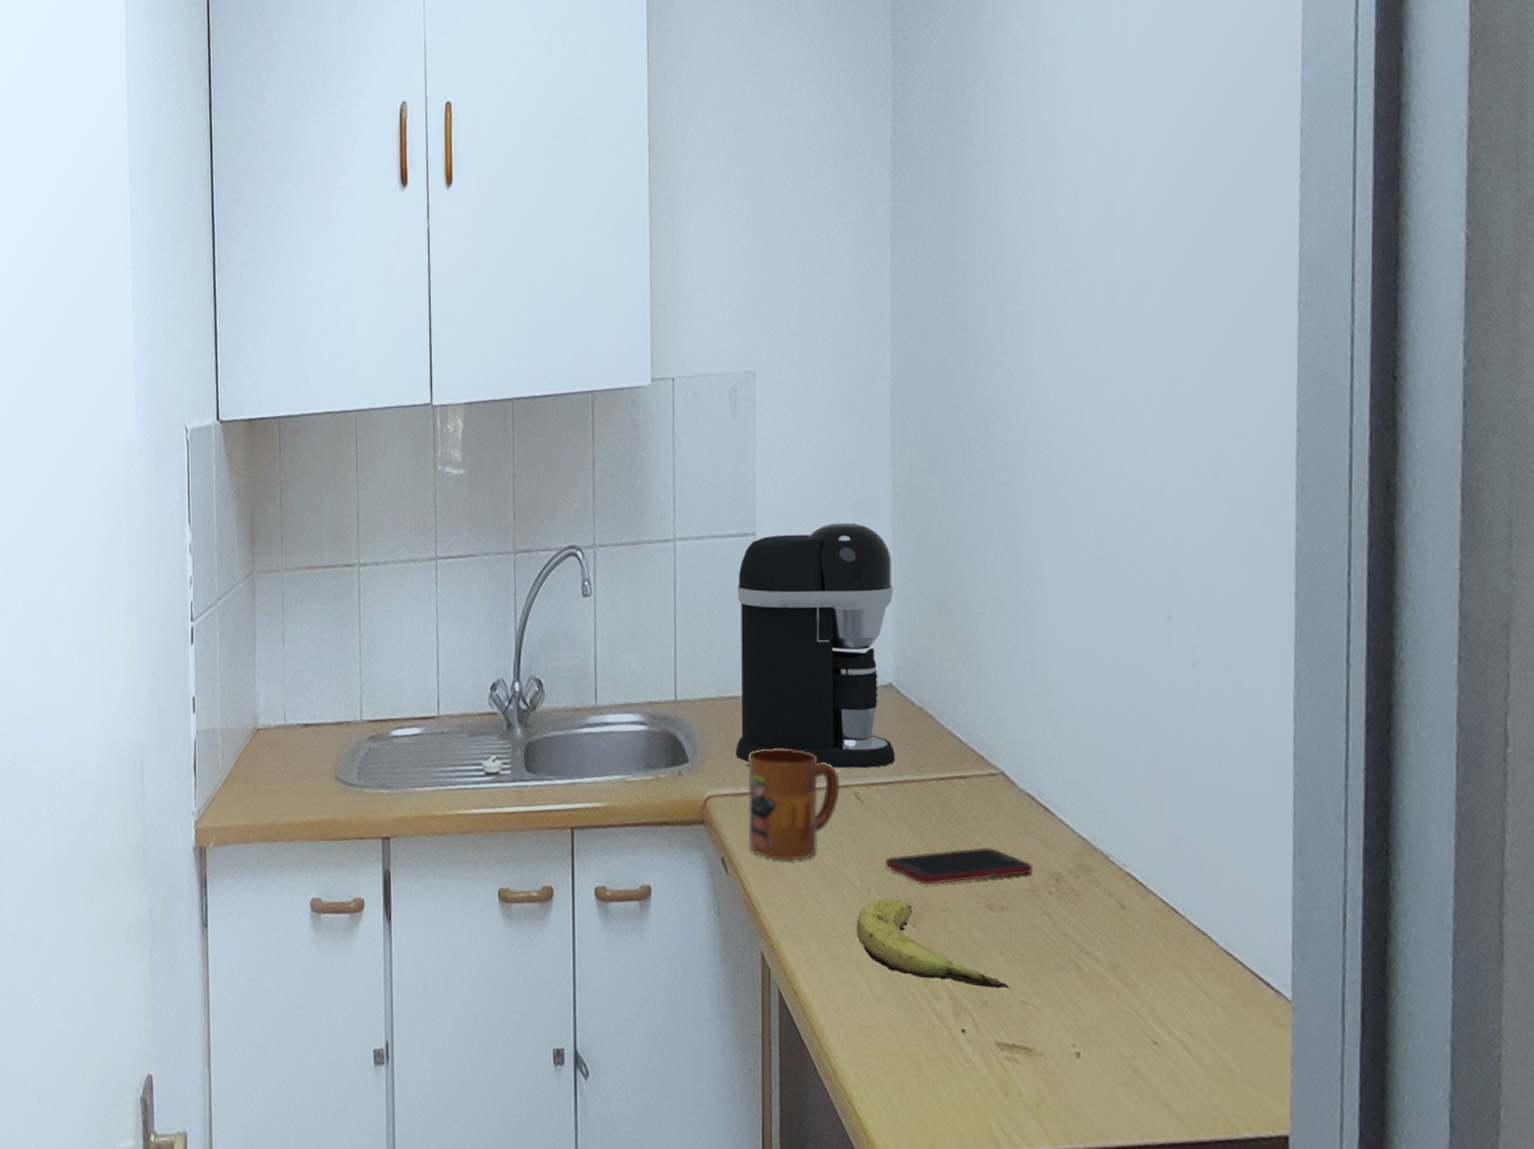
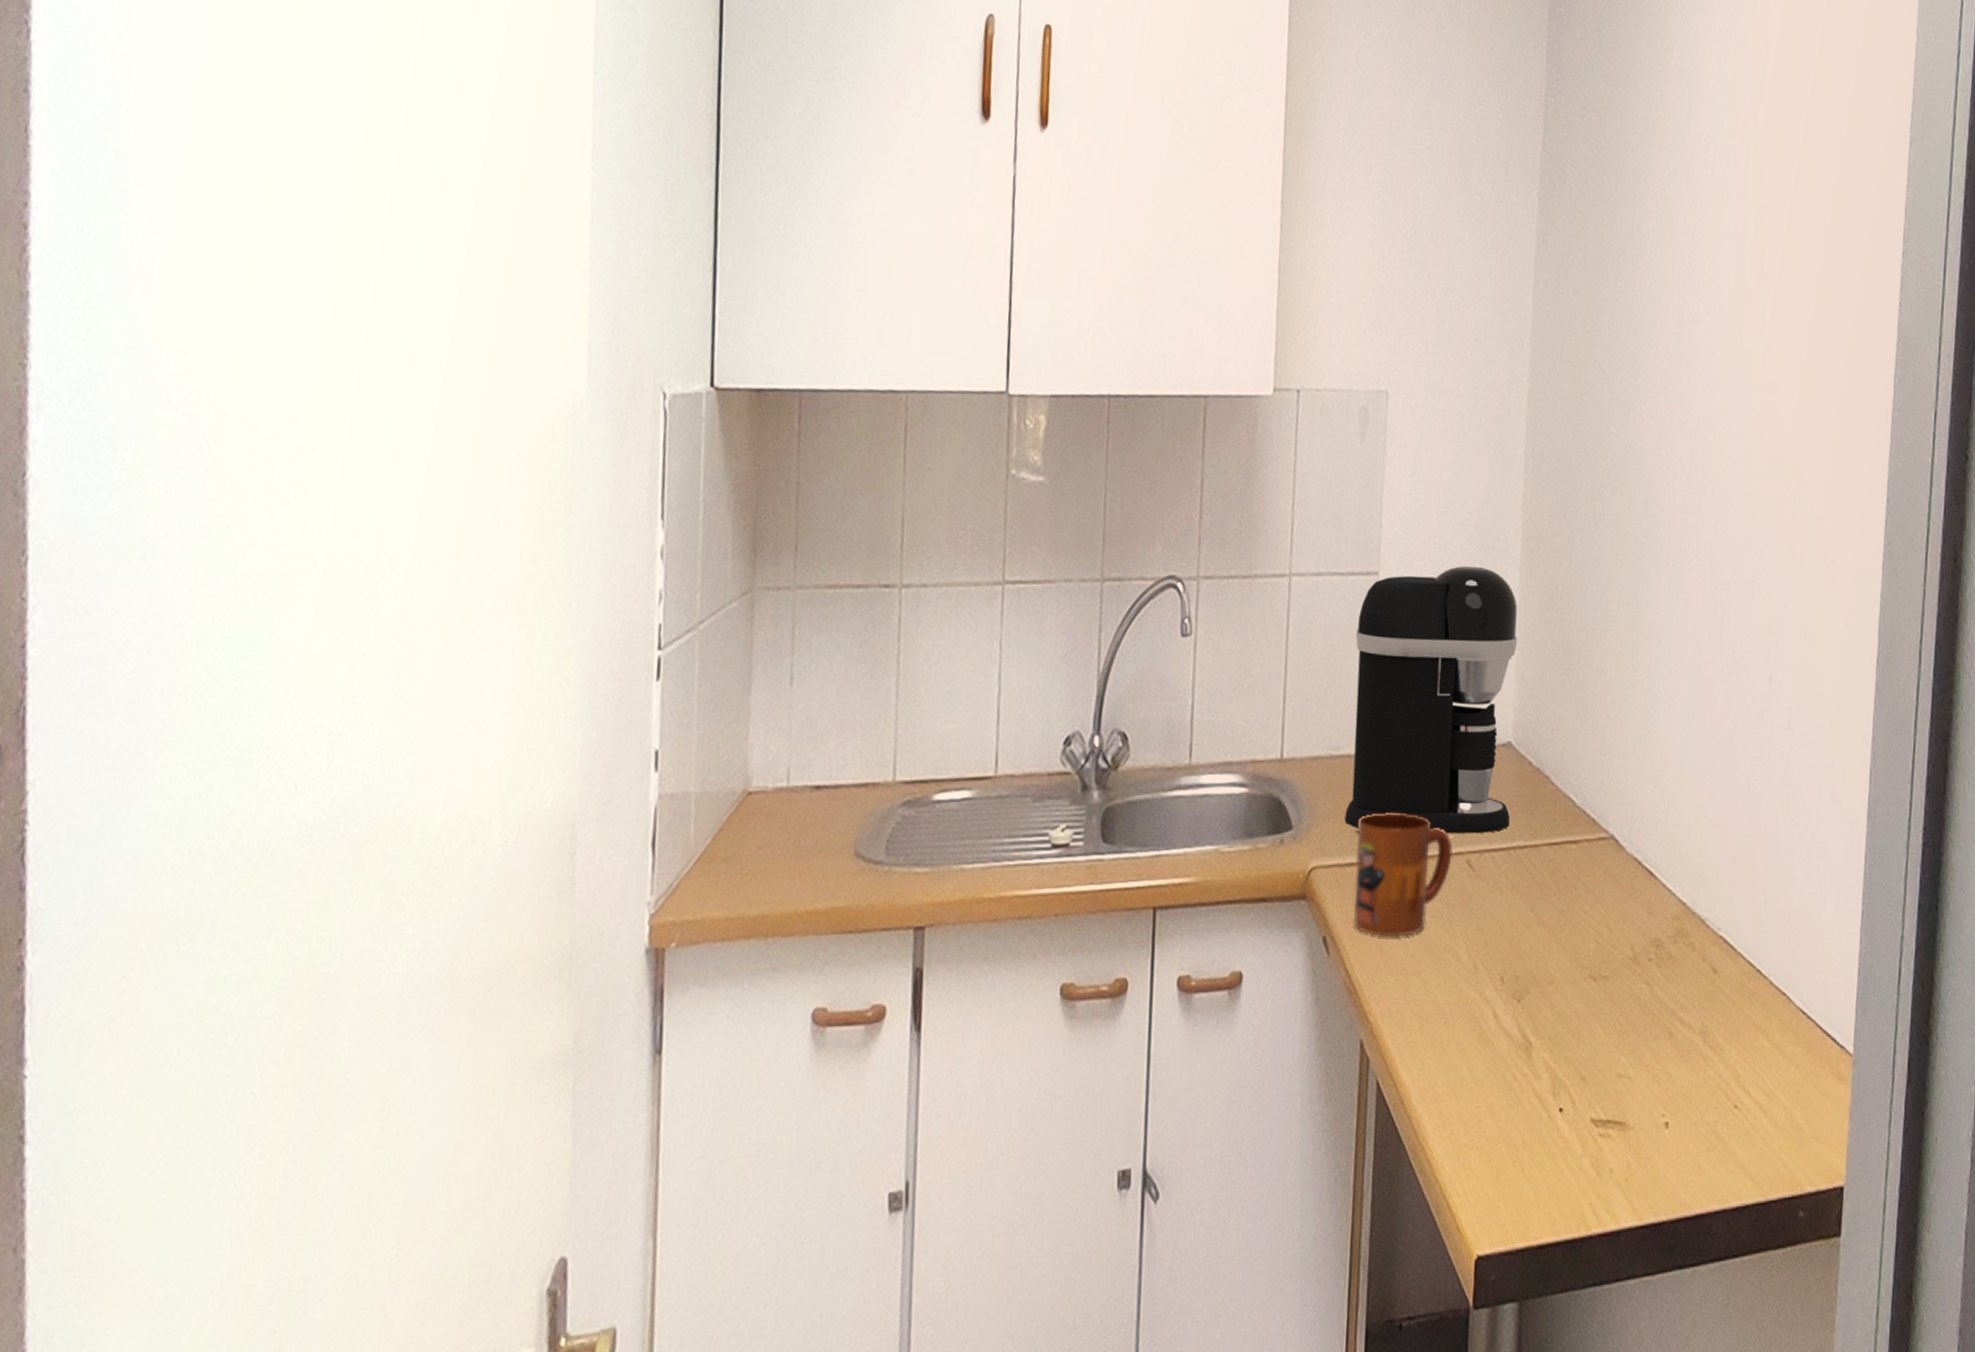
banana: present [856,898,1012,990] -> none [1460,974,1609,1063]
cell phone: present [886,846,1034,885] -> none [1494,914,1636,957]

